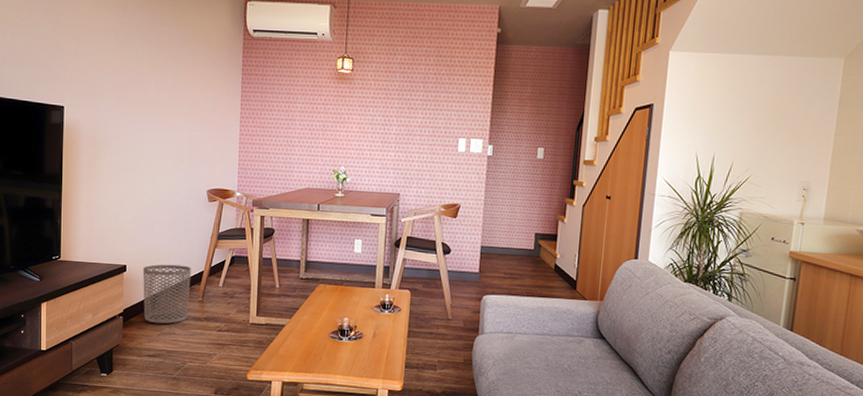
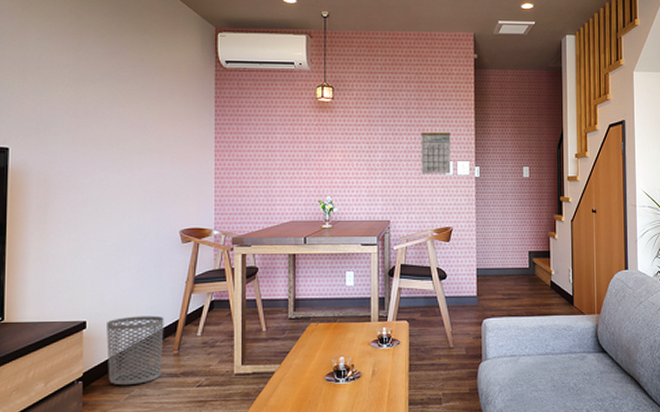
calendar: none [433,108,467,151] -> present [421,131,451,174]

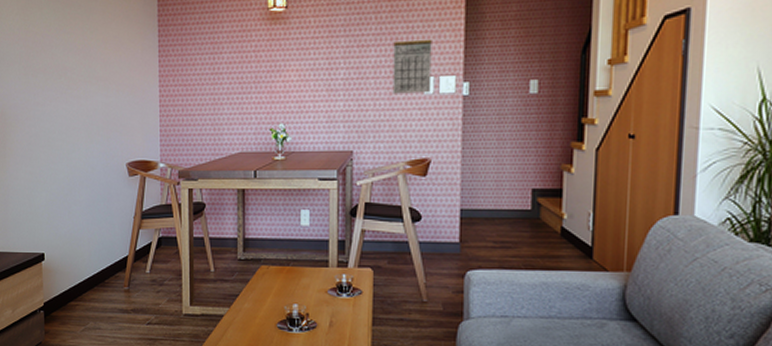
waste bin: present [106,315,164,386] -> none [62,250,115,318]

